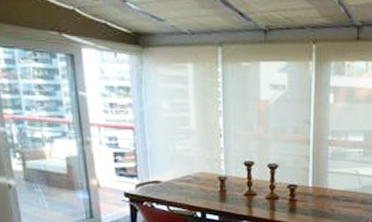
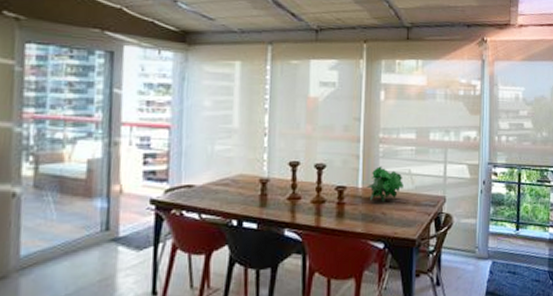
plant: none [316,167,351,199] -> present [366,166,403,202]

